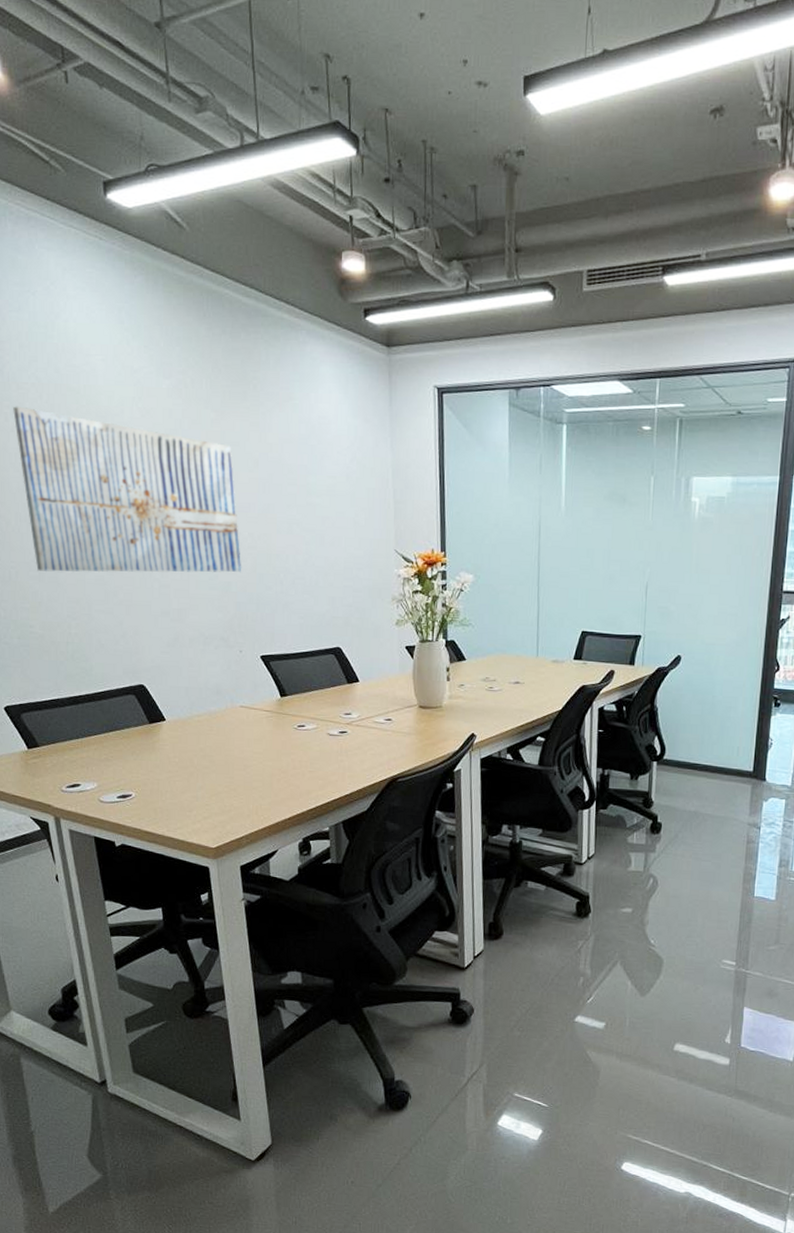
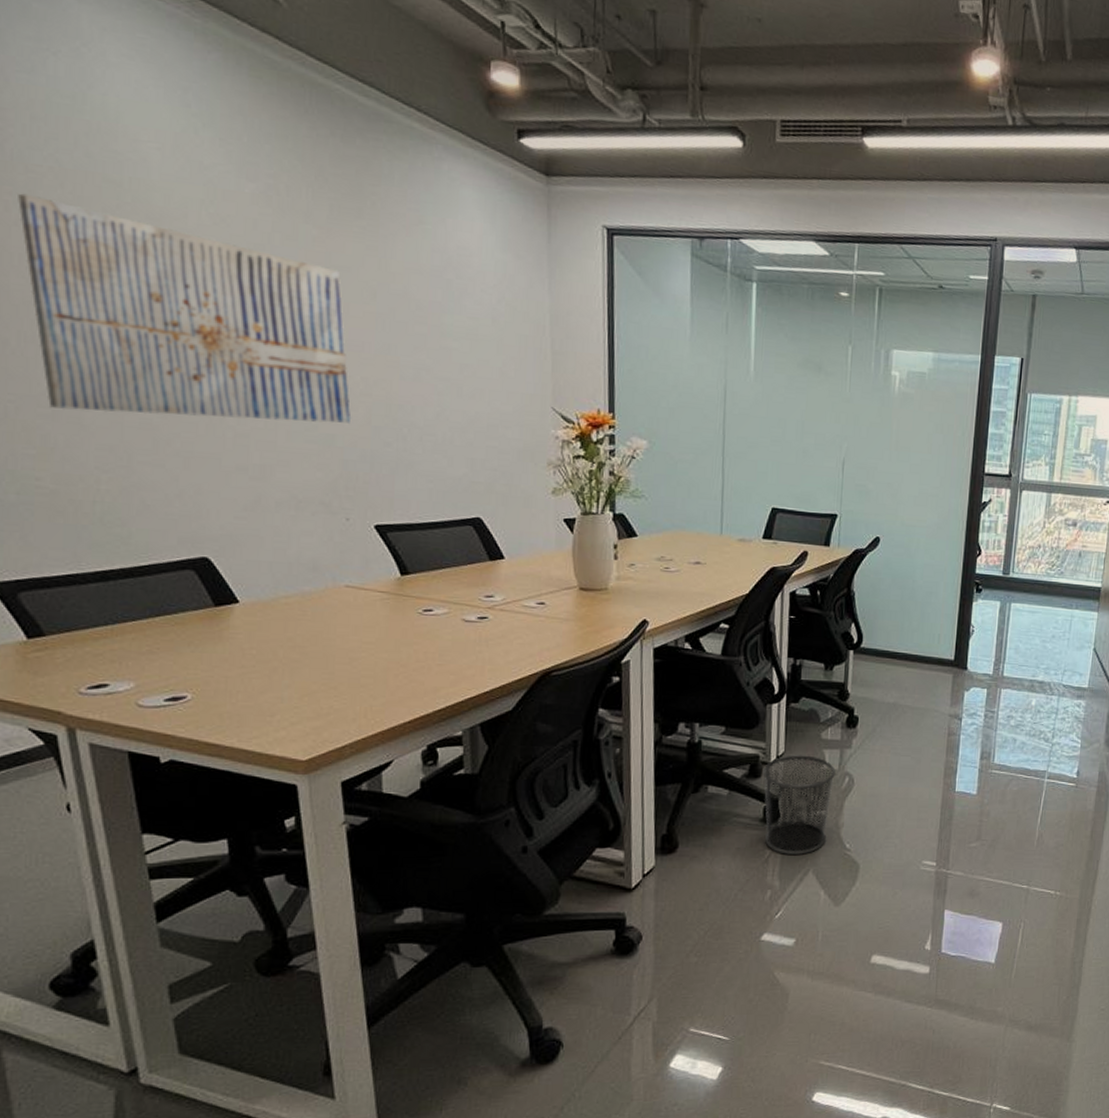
waste bin: none [575,856,641,947] -> present [762,755,836,855]

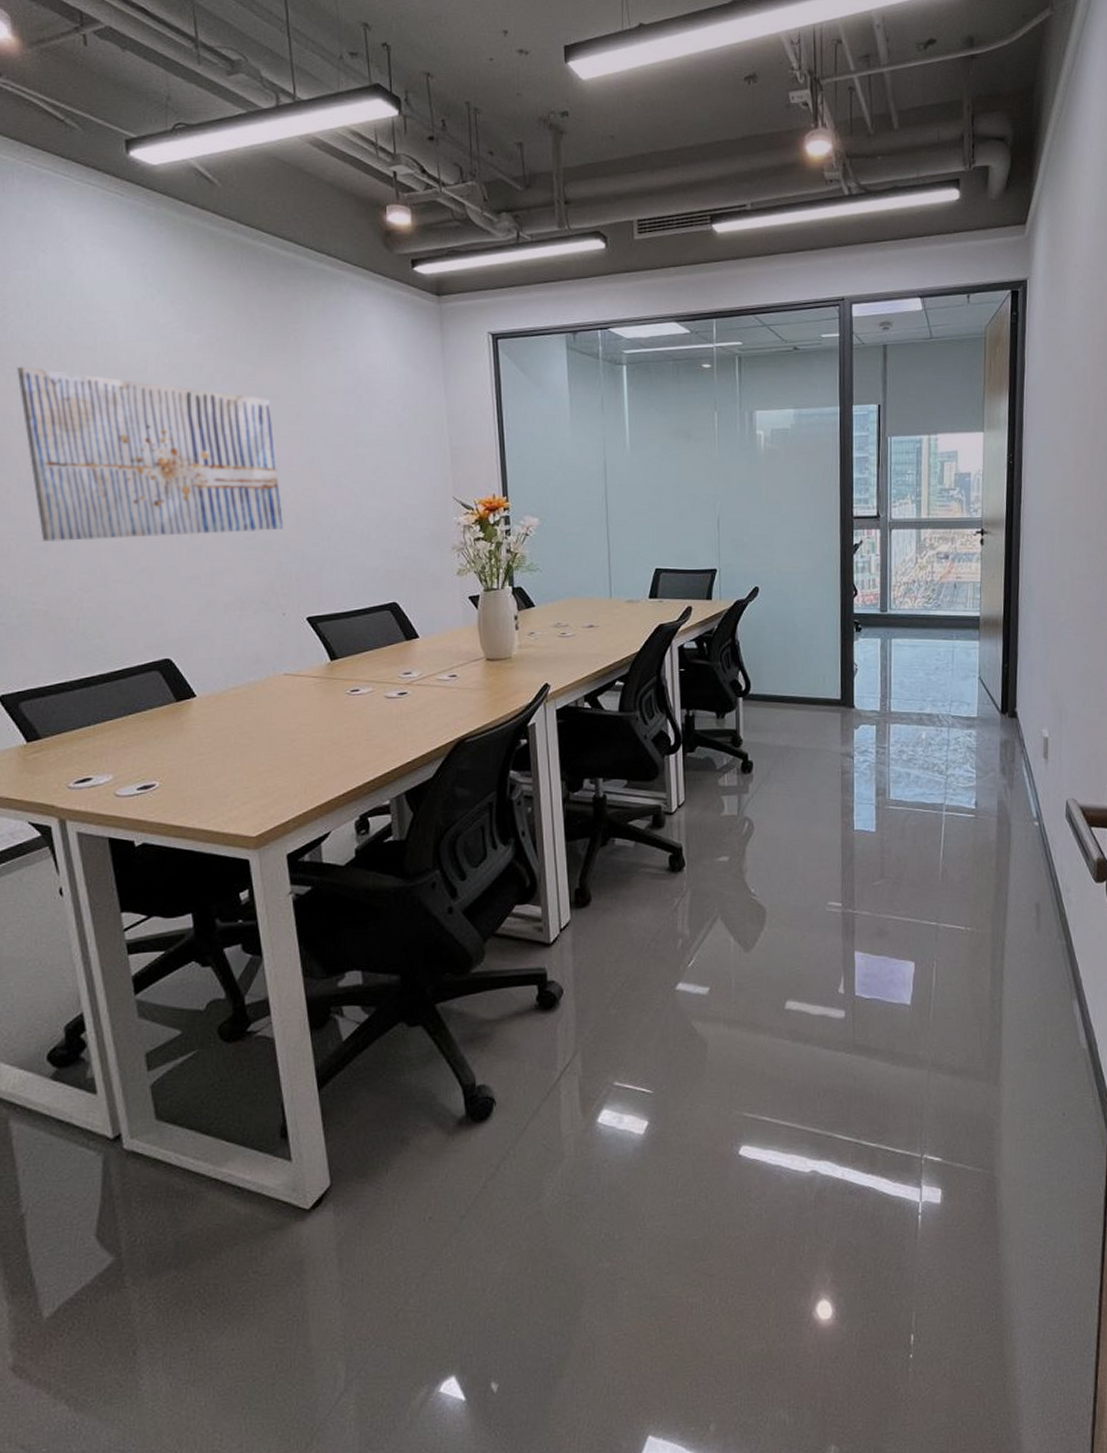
waste bin: present [762,755,836,855] -> none [665,803,735,902]

